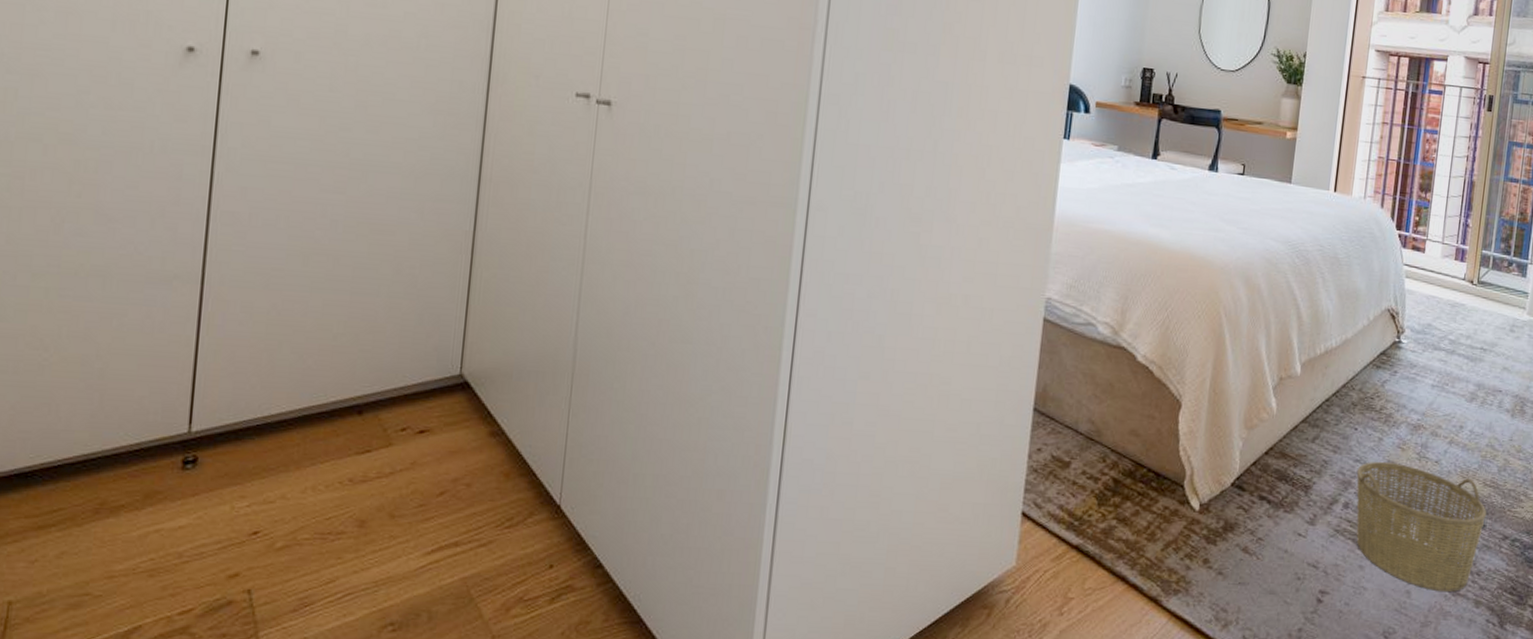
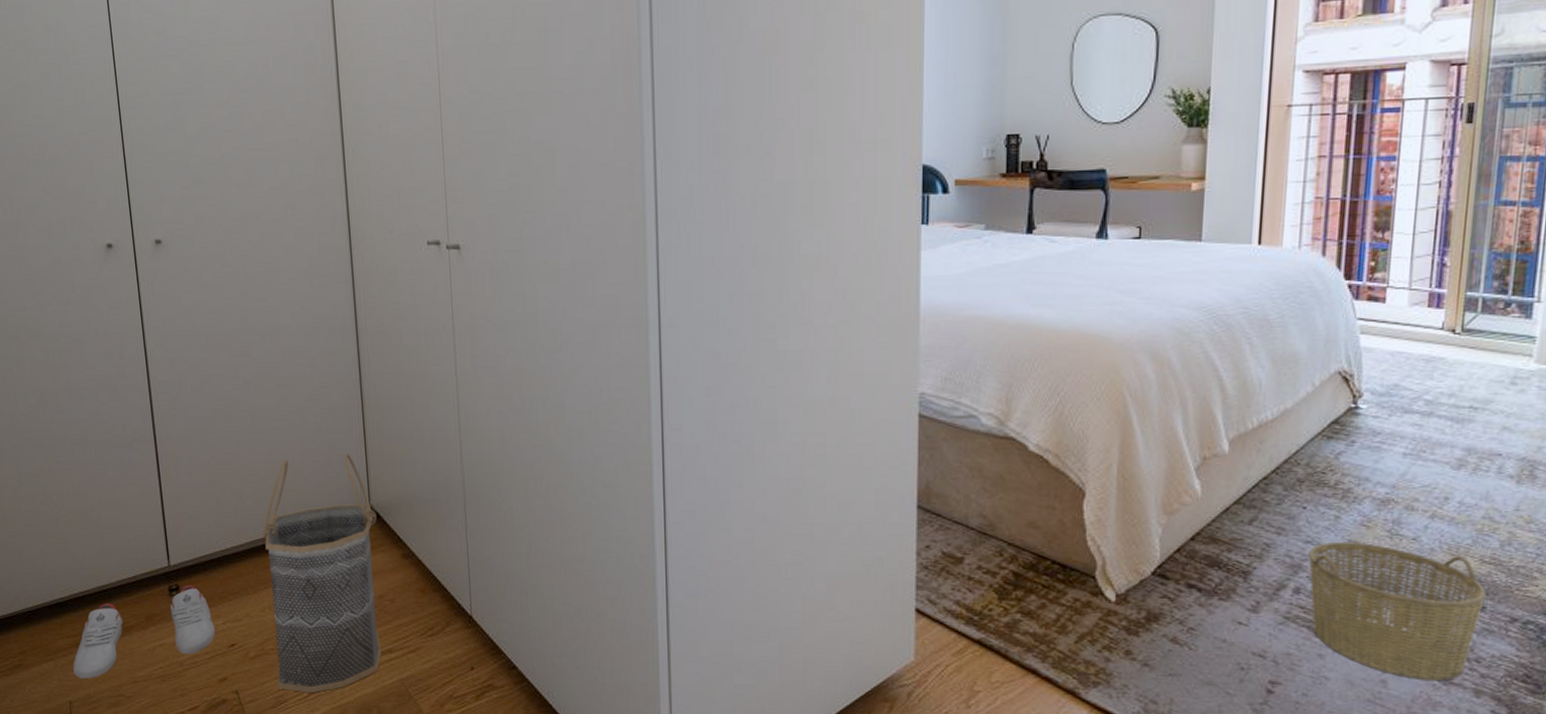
shoe: none [24,456,237,572] -> present [73,585,216,679]
basket: none [305,312,467,593] -> present [263,452,381,693]

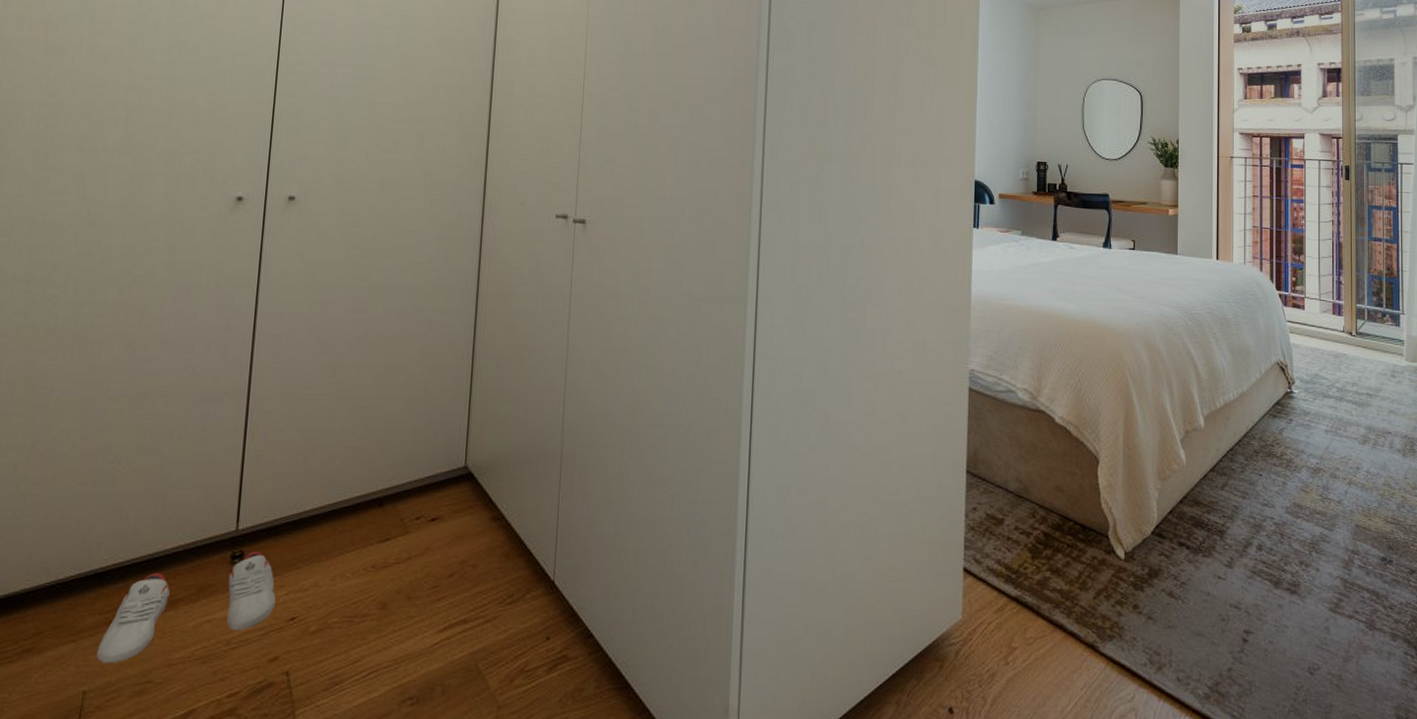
basket: present [263,452,381,693] -> none [335,411,471,671]
basket: present [1308,541,1487,681] -> none [1266,504,1392,627]

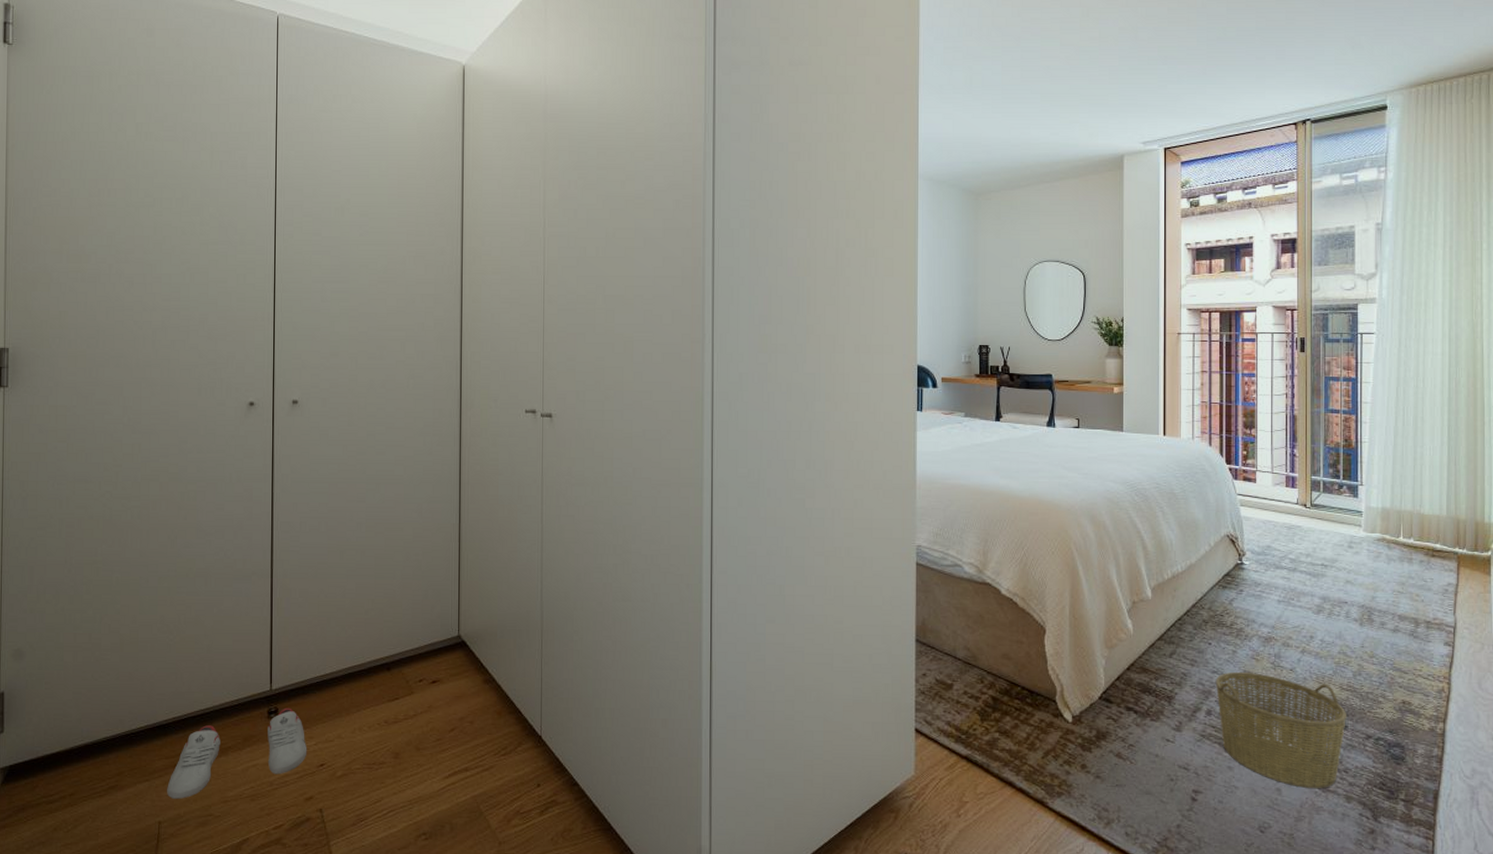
basket: none [1266,504,1392,627] -> present [1215,671,1348,789]

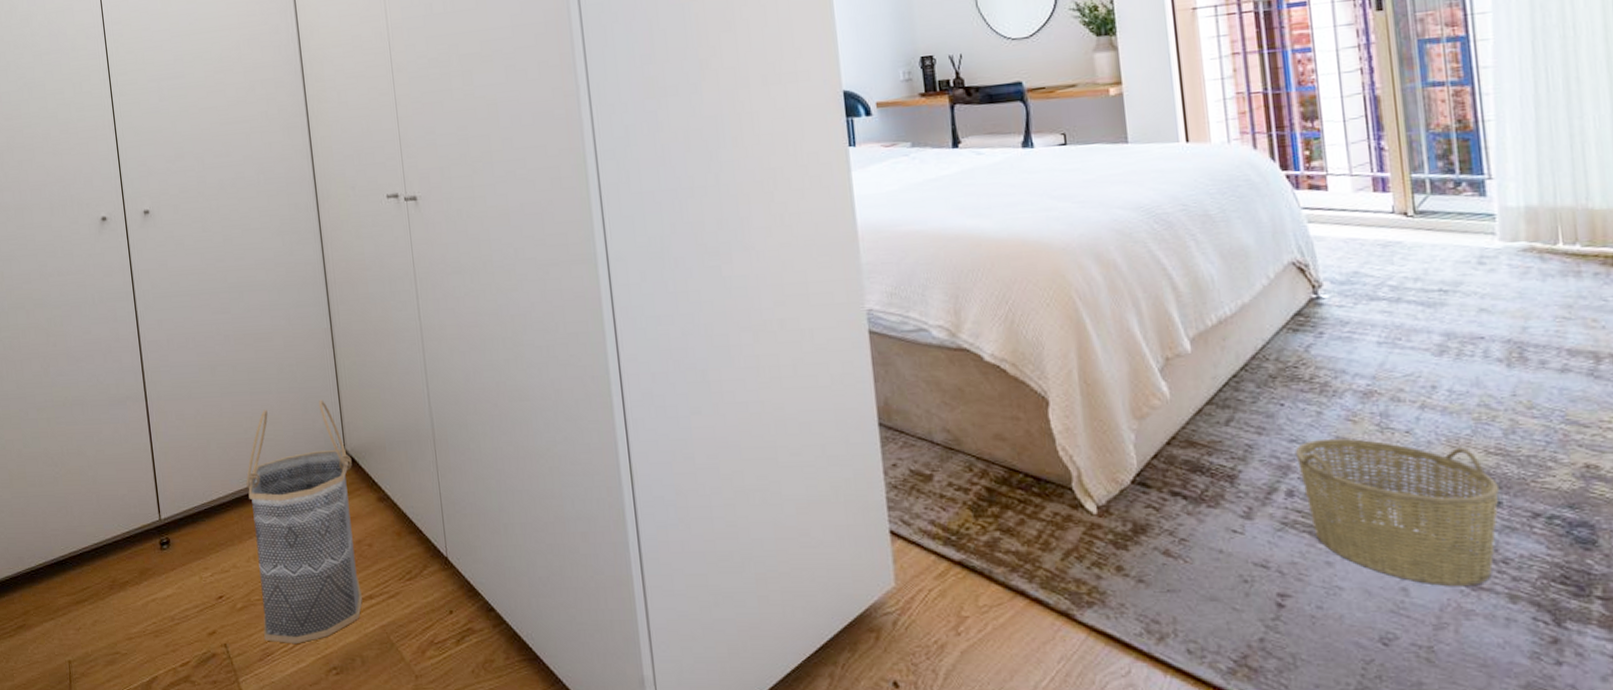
shoe: present [167,707,308,799] -> none [72,537,205,637]
basket: none [360,588,464,810] -> present [246,399,362,643]

